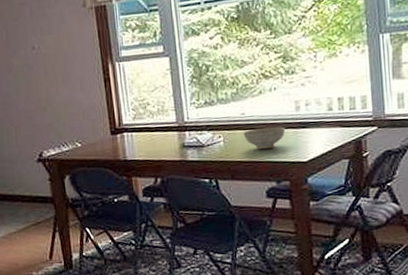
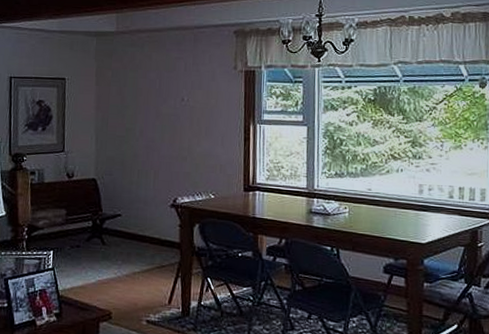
decorative bowl: present [243,127,286,150] -> none [368,205,408,226]

